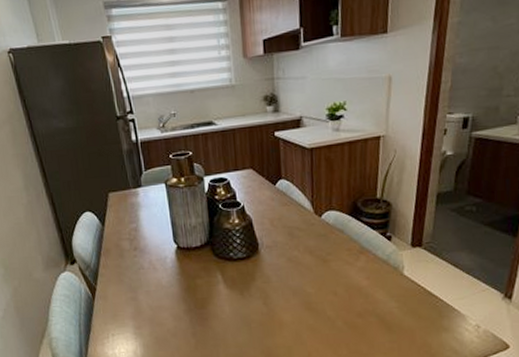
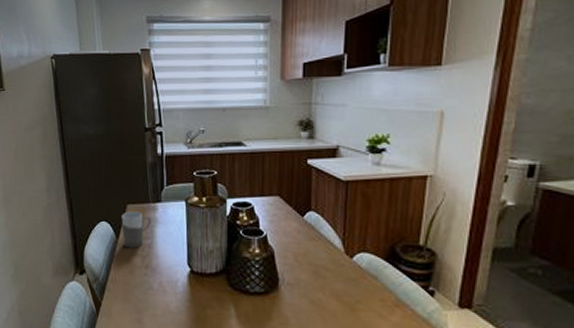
mug: none [104,199,135,234] -> present [121,212,151,248]

